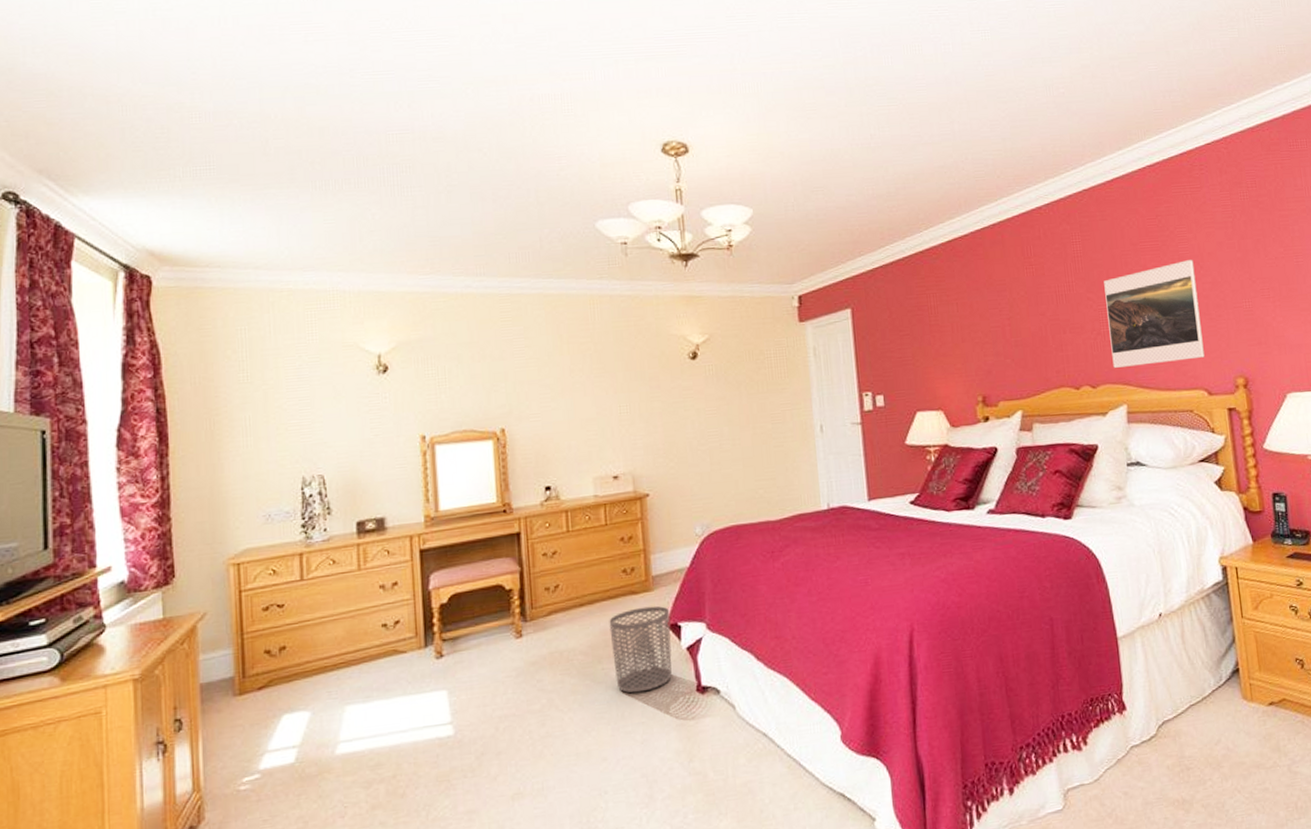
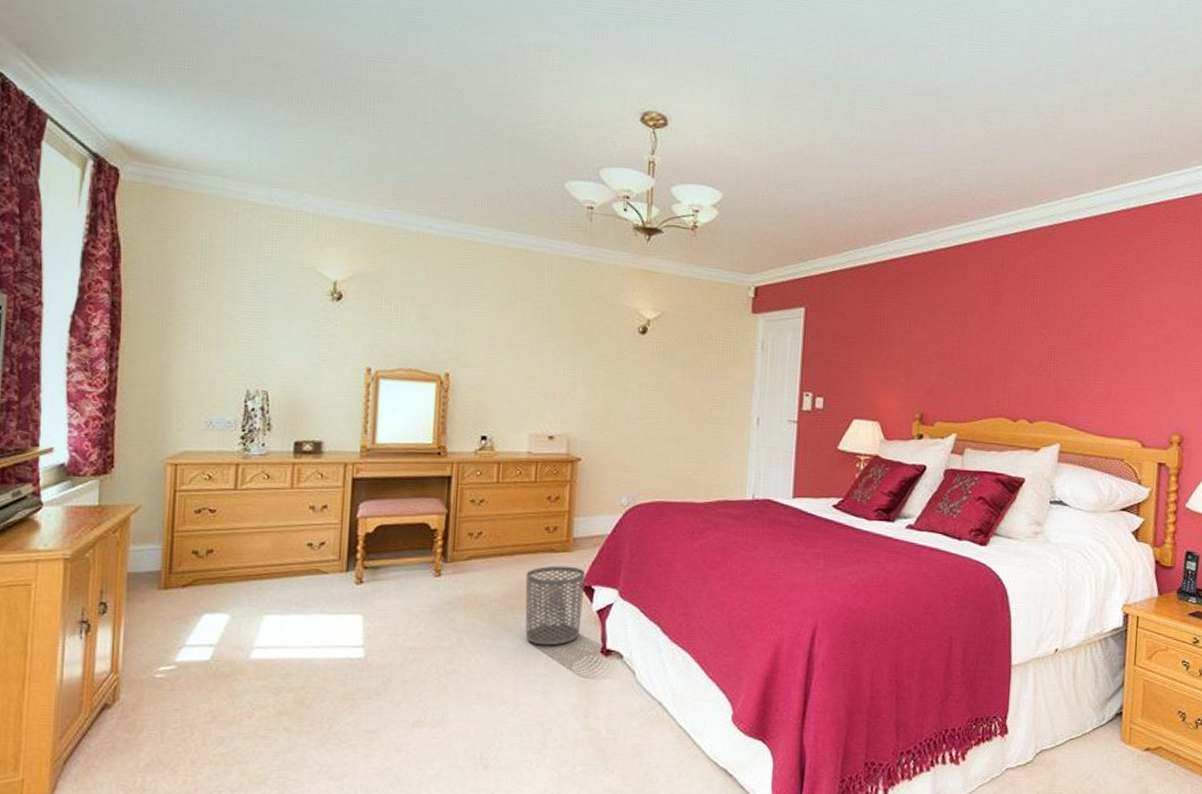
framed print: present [1104,260,1205,368] -> none [1053,310,1151,410]

